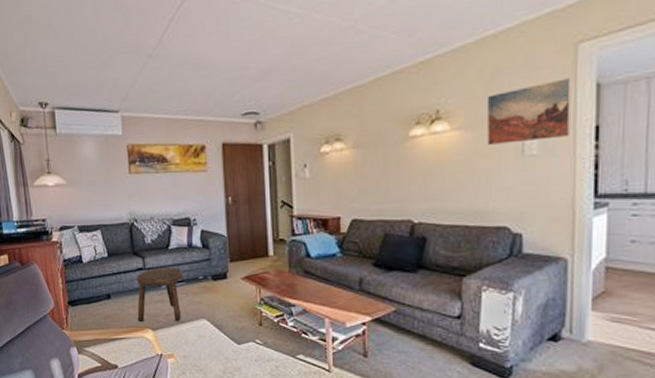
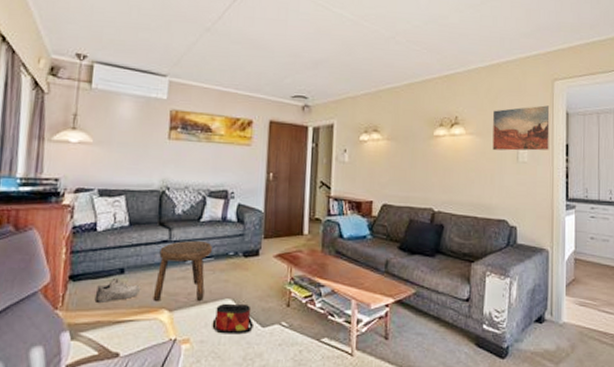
shoe: none [90,303,127,323] -> present [94,279,141,303]
bag: none [191,323,229,351] -> present [212,303,253,335]

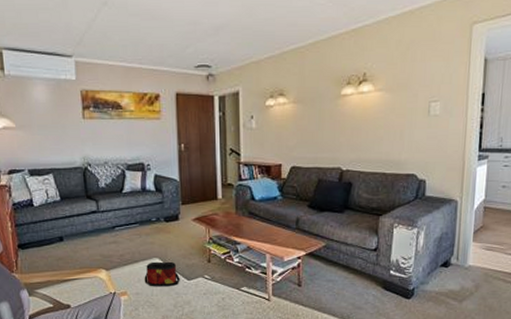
shoe: present [94,279,141,303] -> none [42,246,80,265]
stool: present [153,241,212,301] -> none [90,210,136,262]
wall art: present [492,105,550,151] -> none [402,53,467,105]

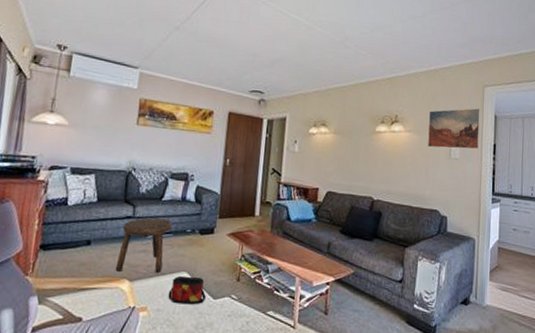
stool: none [90,210,136,262] -> present [115,217,172,273]
wall art: none [402,53,467,105] -> present [428,108,480,149]

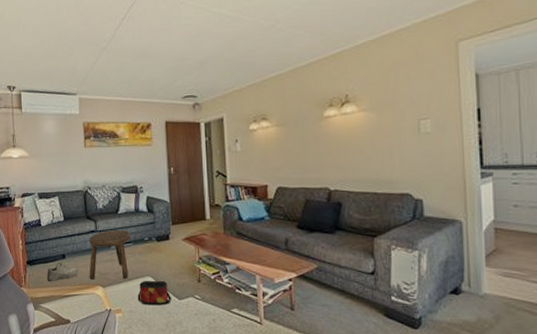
shoe: none [62,249,106,271] -> present [47,263,80,281]
wall art: present [428,108,480,149] -> none [388,69,456,124]

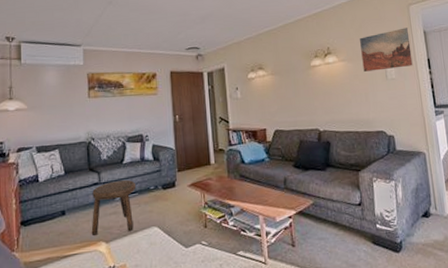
shoe: present [47,263,80,281] -> none [43,220,81,242]
bag: present [137,280,171,306] -> none [143,229,178,258]
wall art: none [388,69,456,124] -> present [360,27,413,72]

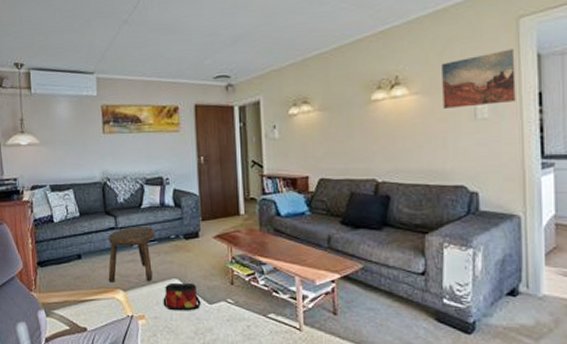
bag: none [143,229,178,258] -> present [163,282,201,311]

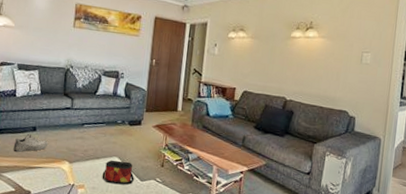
shoe: none [60,263,98,284] -> present [13,134,49,152]
stool: present [108,227,155,282] -> none [57,109,105,157]
wall art: present [442,49,516,108] -> none [340,16,394,55]

